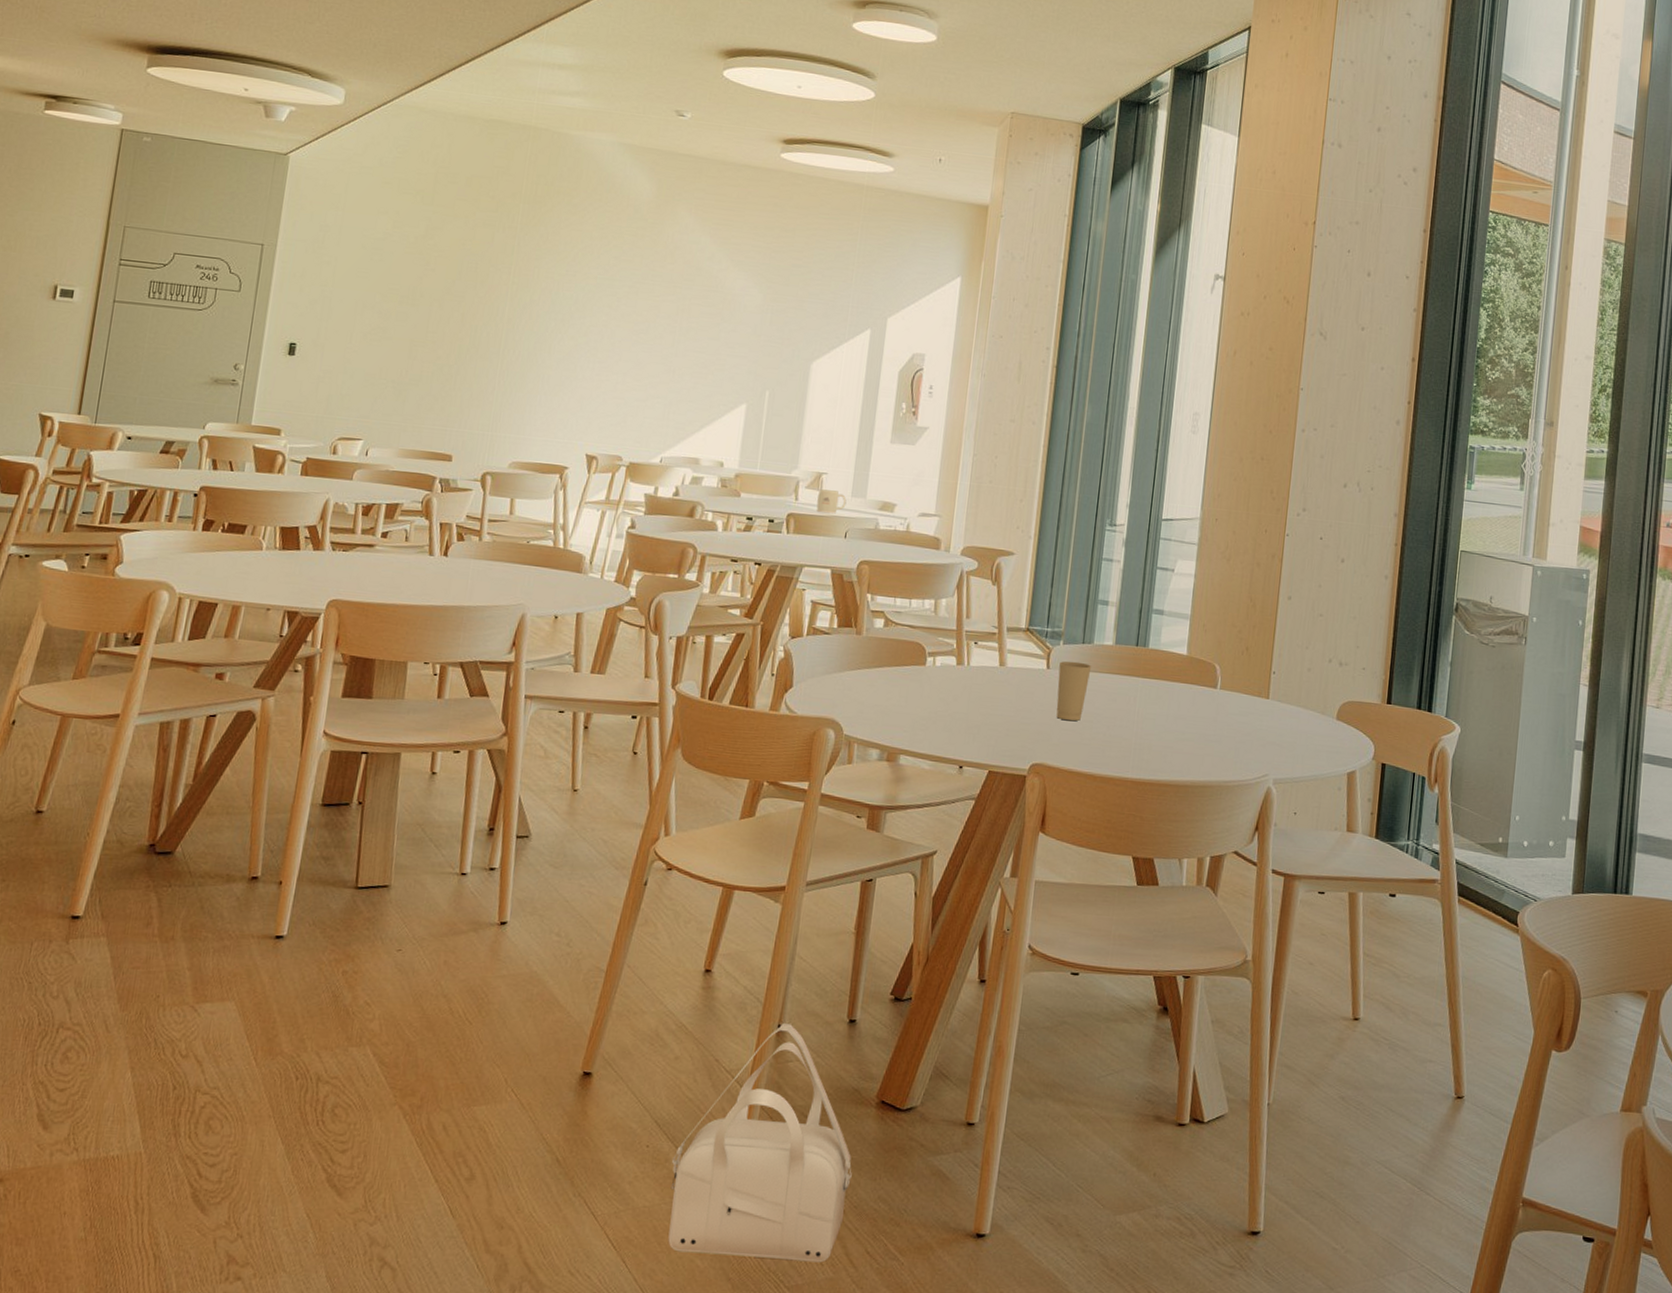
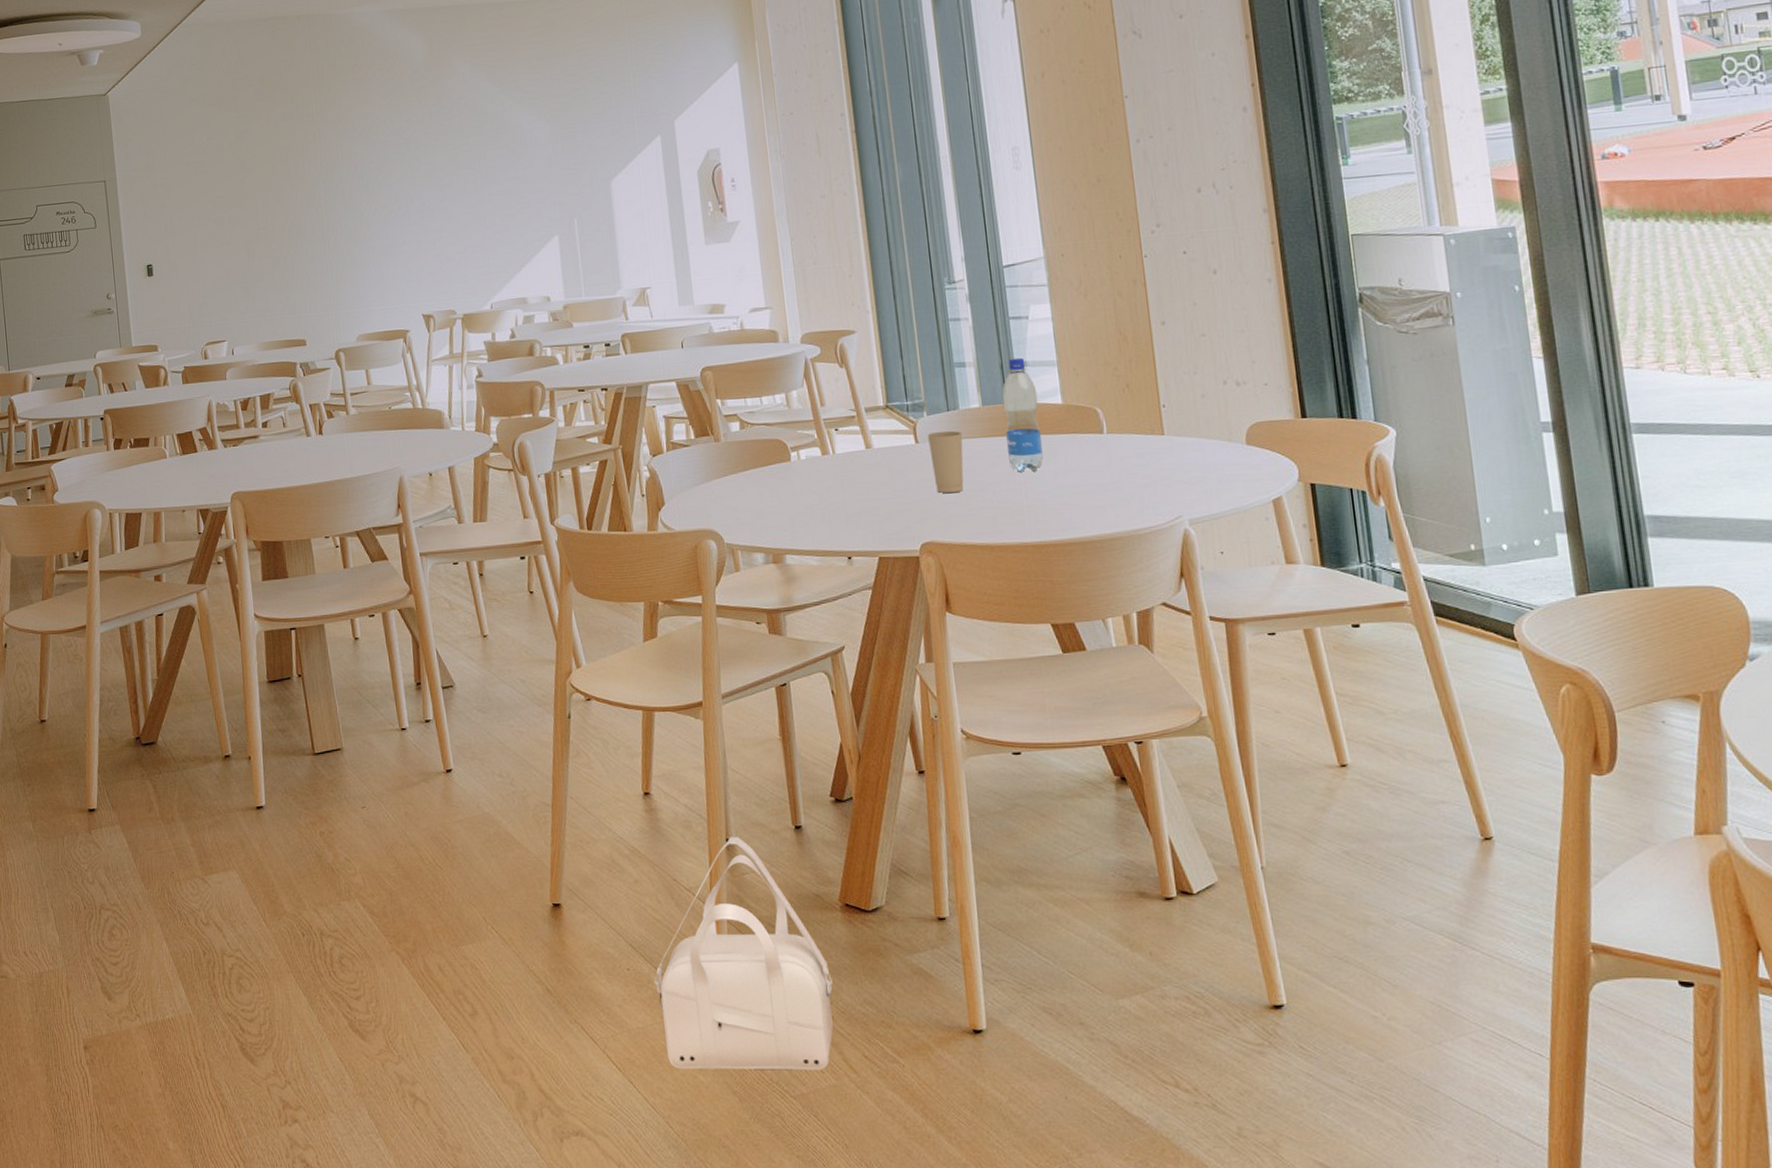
mug: present [816,489,847,514] -> none [646,303,676,328]
bottle: none [1128,605,1167,713] -> present [1002,357,1043,472]

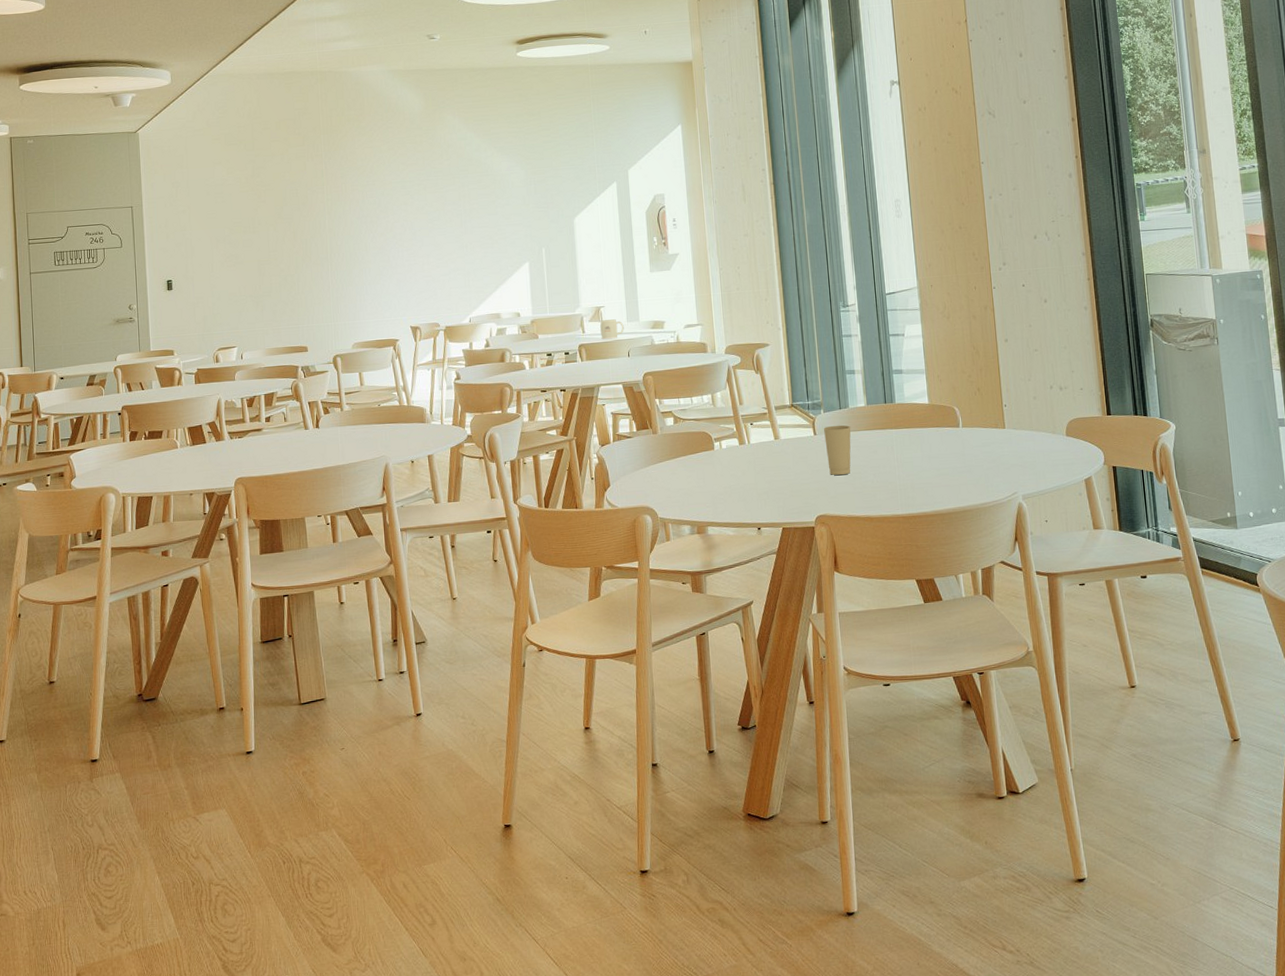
mug: none [646,303,676,328] -> present [600,319,624,340]
handbag: present [653,837,834,1070] -> none [588,762,736,961]
bottle: present [1002,357,1043,472] -> none [882,366,913,458]

